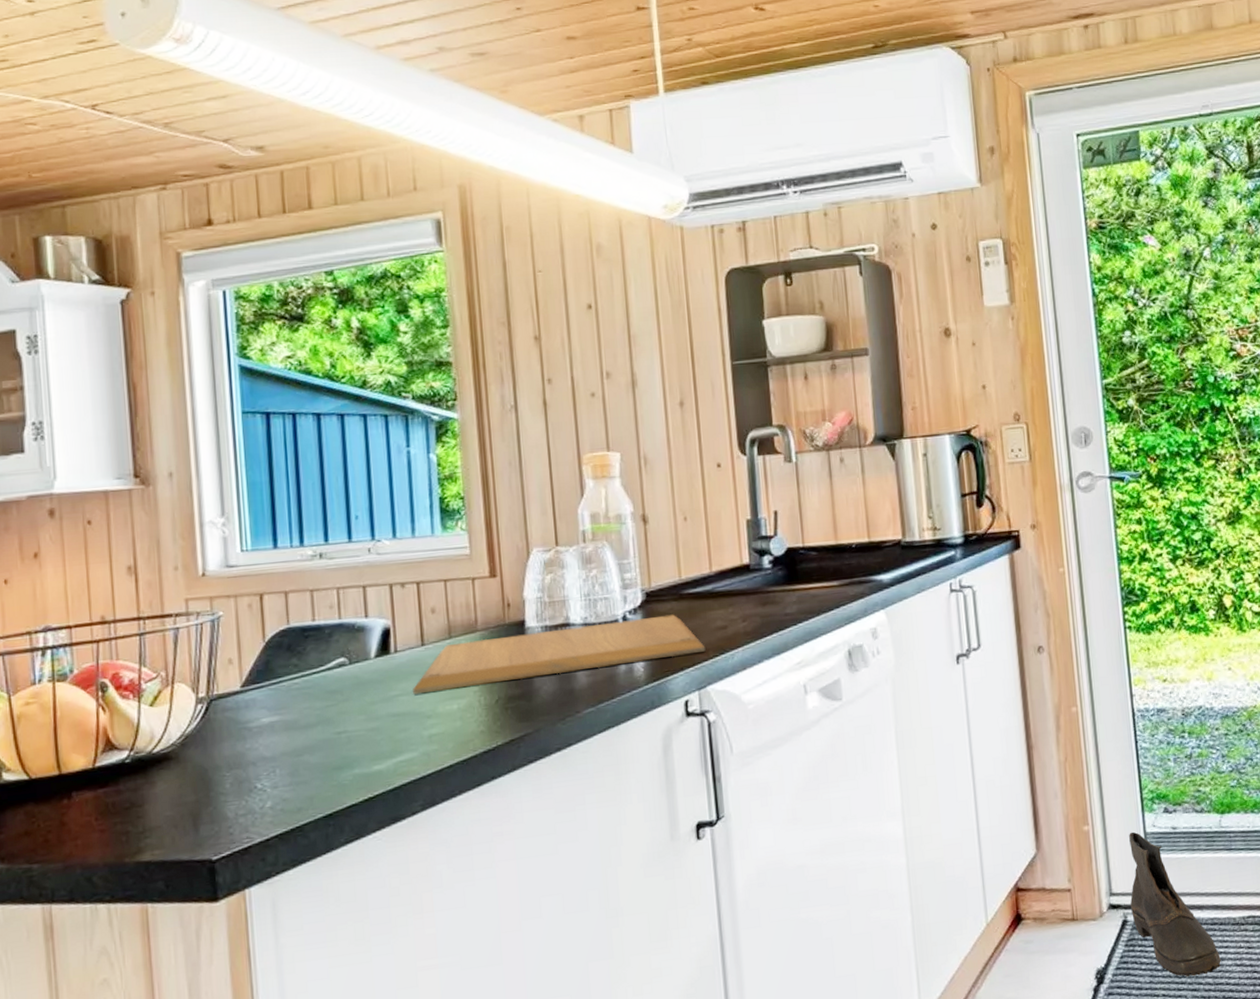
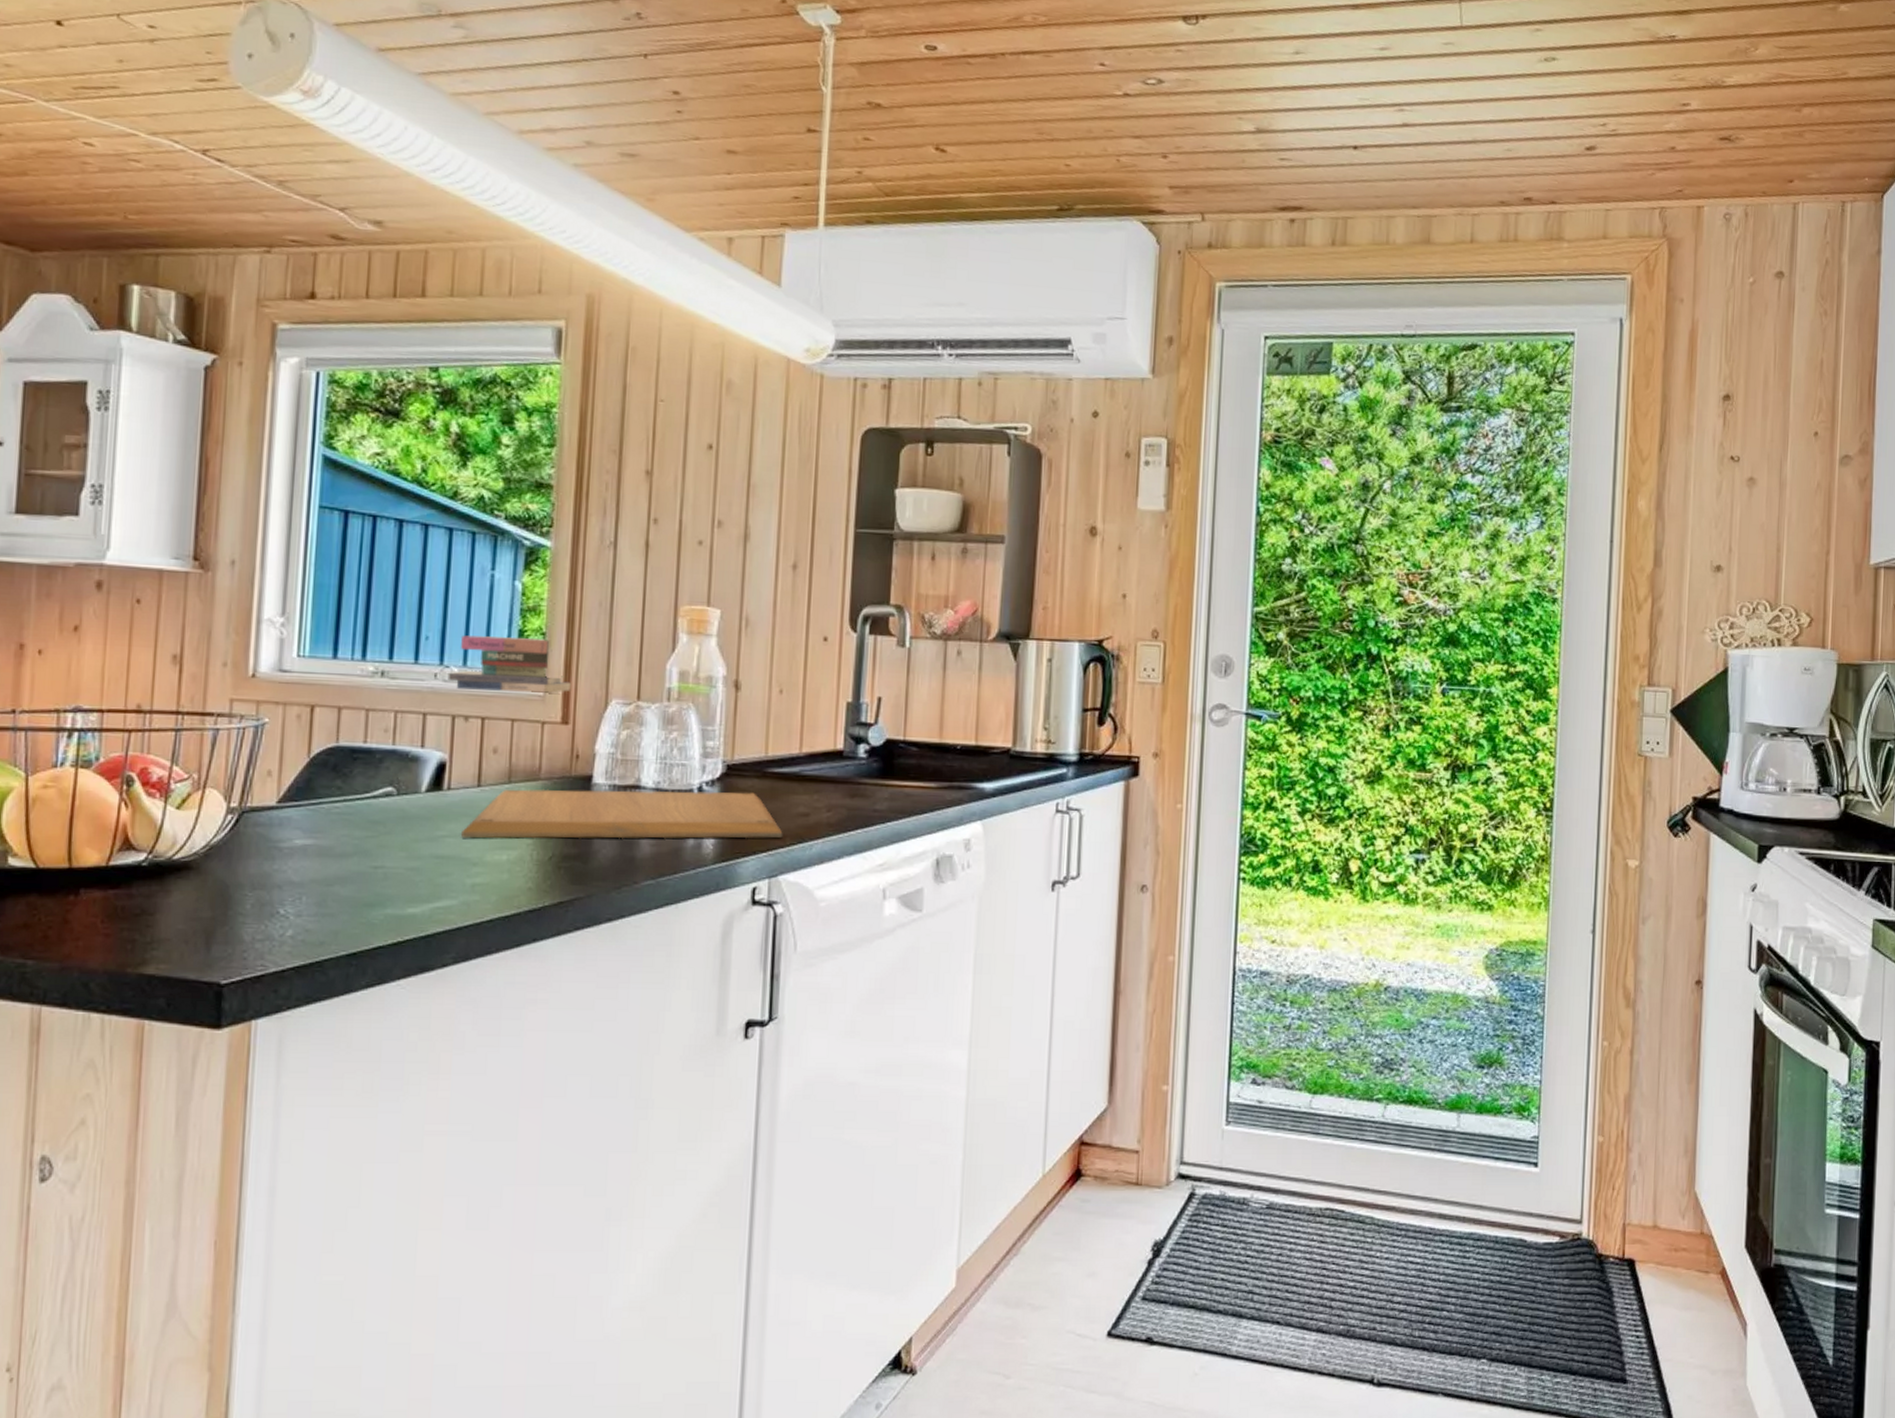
books: none [380,503,494,559] -> present [447,635,571,693]
boot: present [1129,831,1221,977] -> none [1200,1099,1290,1264]

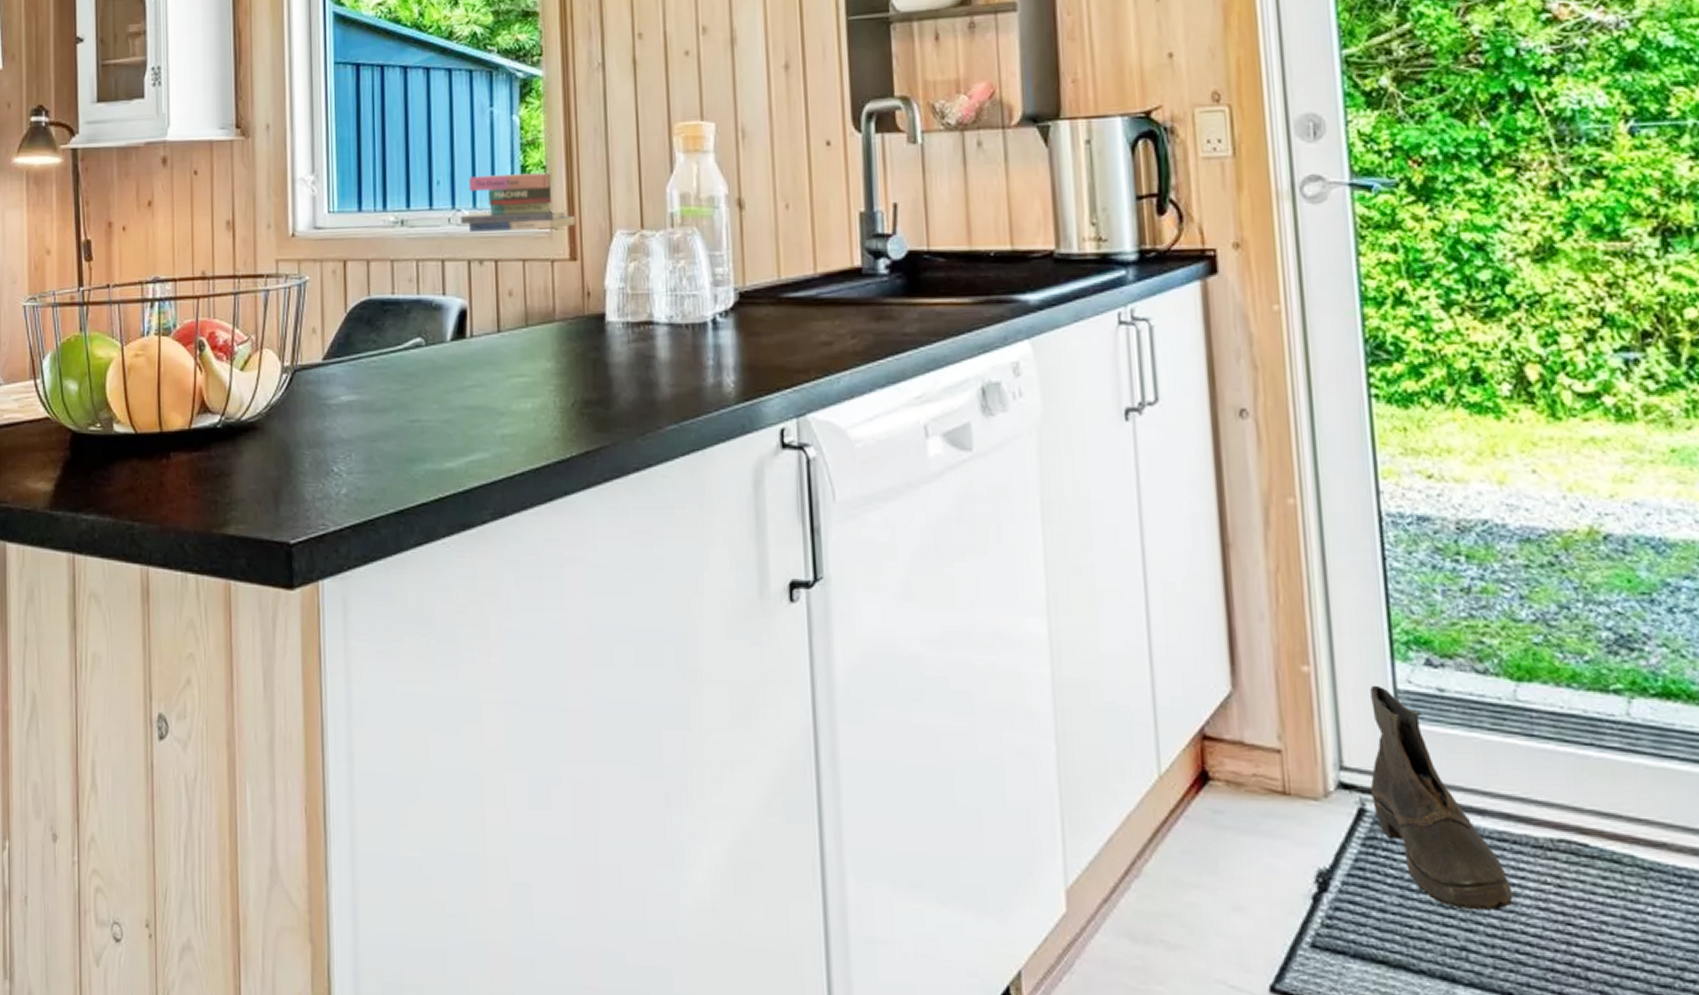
chopping board: present [461,789,783,839] -> none [487,321,807,387]
boot: none [1200,1099,1290,1264] -> present [1370,685,1514,912]

